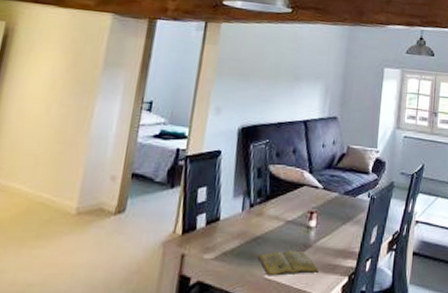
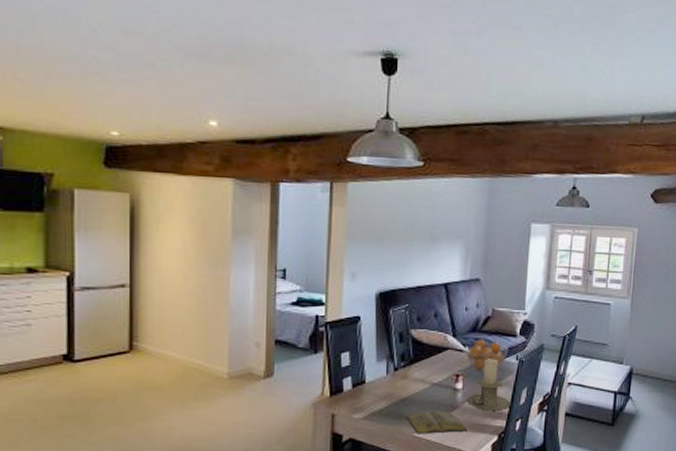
fruit basket: none [320,176,362,211] -> present [465,339,509,374]
candle holder: none [320,195,362,250] -> present [467,358,511,411]

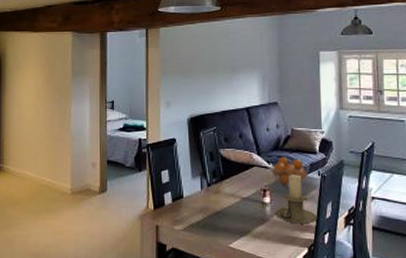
book: present [406,411,467,434] -> none [221,223,278,246]

